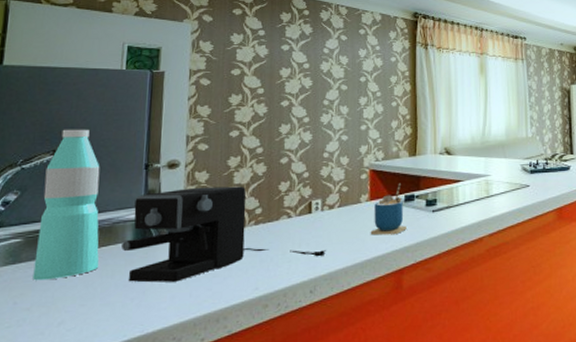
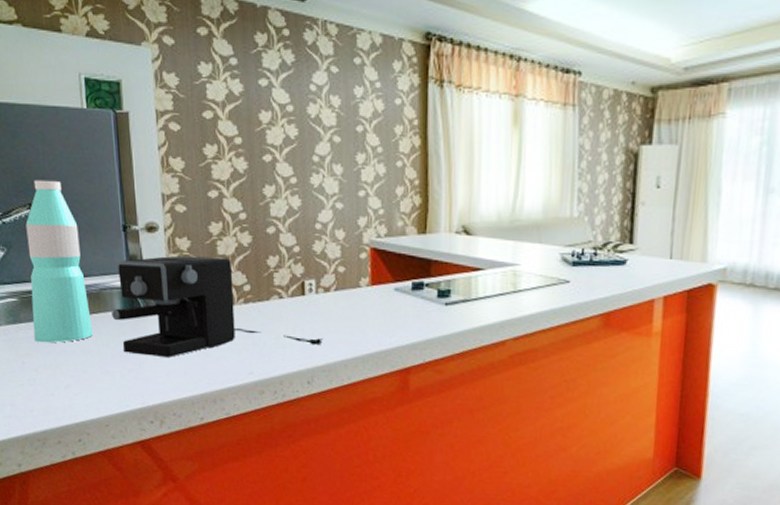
cup: present [370,183,407,235] -> none [372,266,414,328]

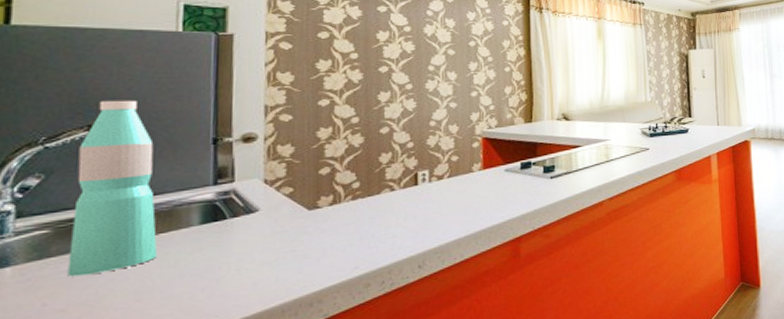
coffee maker: present [112,255,323,357] -> none [186,159,435,270]

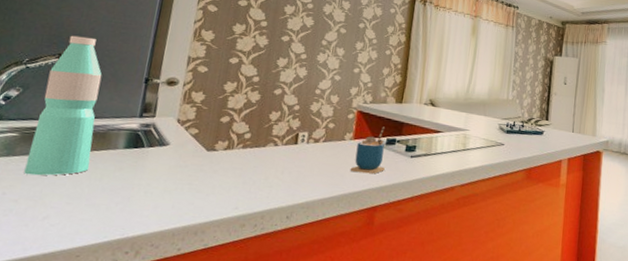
cup: none [484,150,523,205] -> present [350,126,385,174]

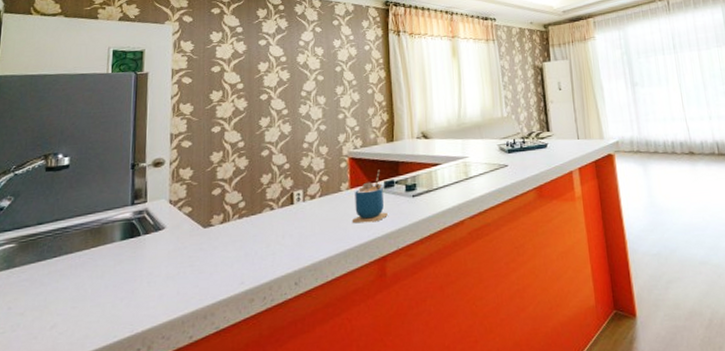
water bottle: present [24,35,102,176] -> none [26,132,90,285]

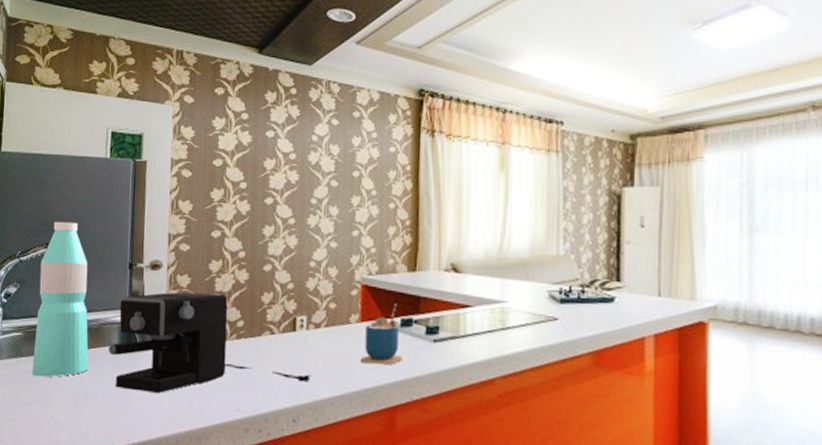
water bottle: none [26,132,90,285] -> present [32,221,89,377]
coffee maker: none [111,181,309,282] -> present [109,292,311,393]

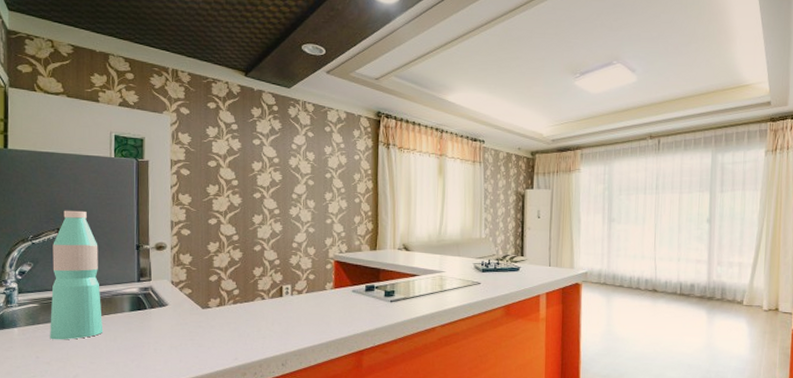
coffee maker: present [109,292,311,393] -> none [121,268,295,349]
cup: present [360,303,402,365] -> none [334,274,367,320]

